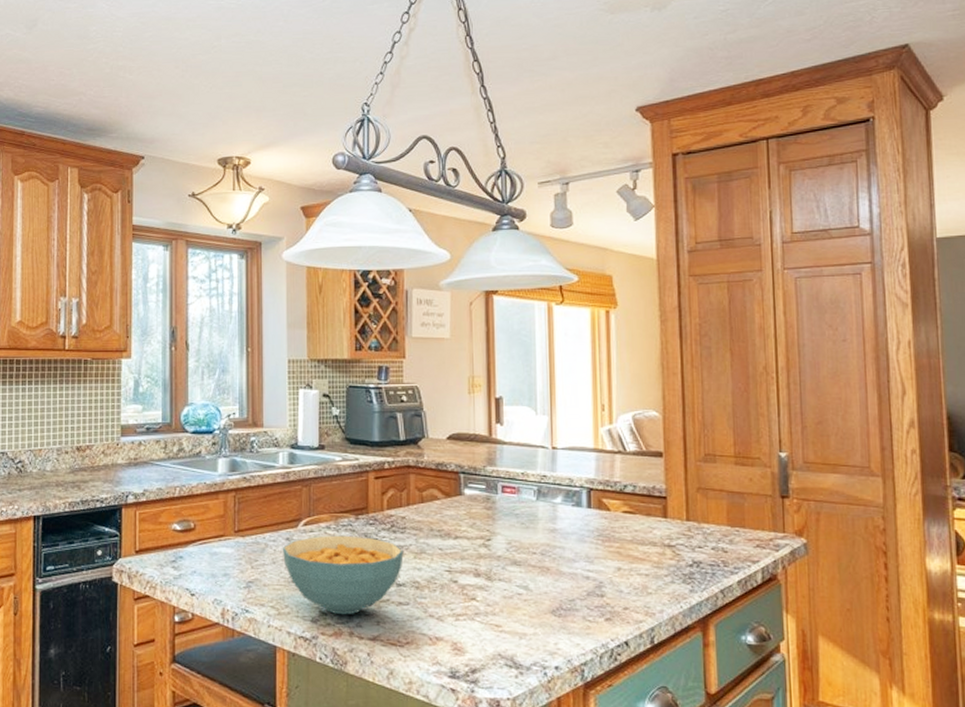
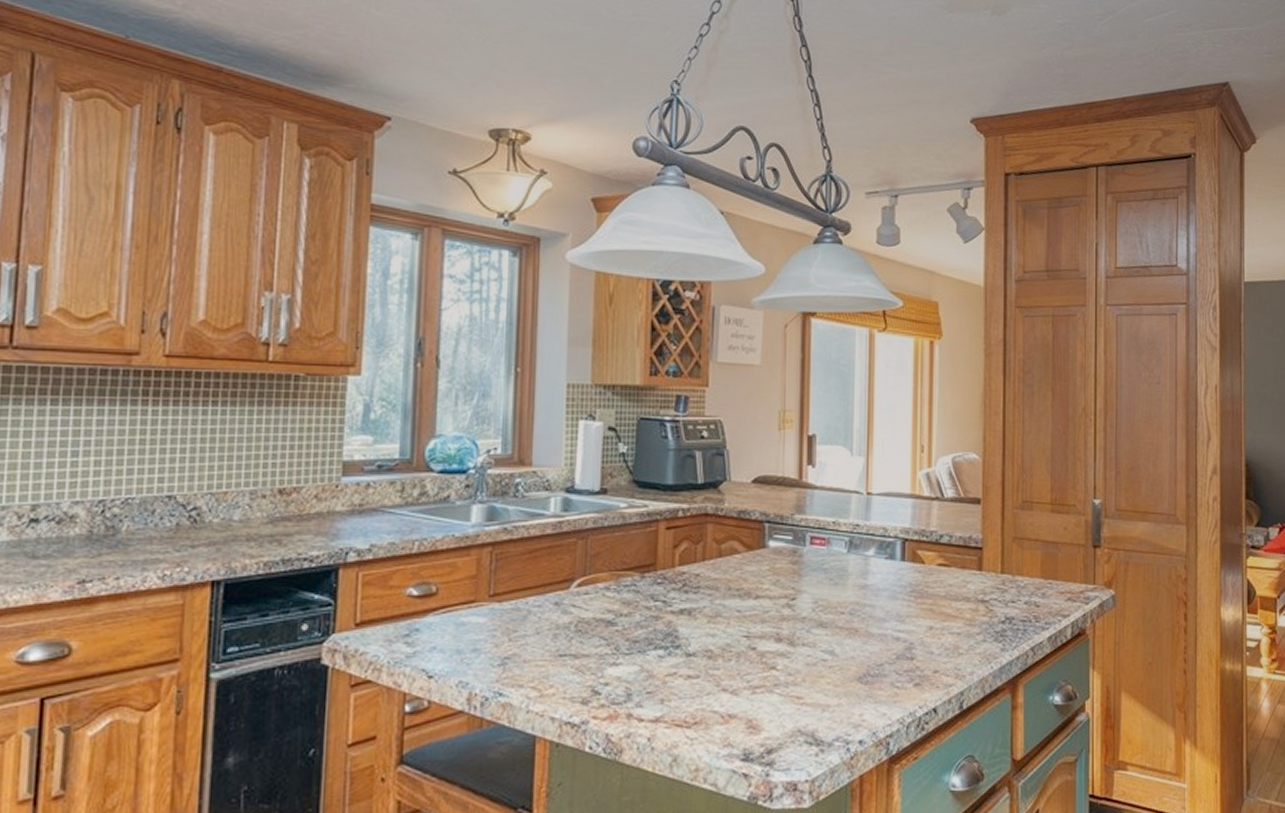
cereal bowl: present [282,535,404,615] -> none [548,597,696,694]

